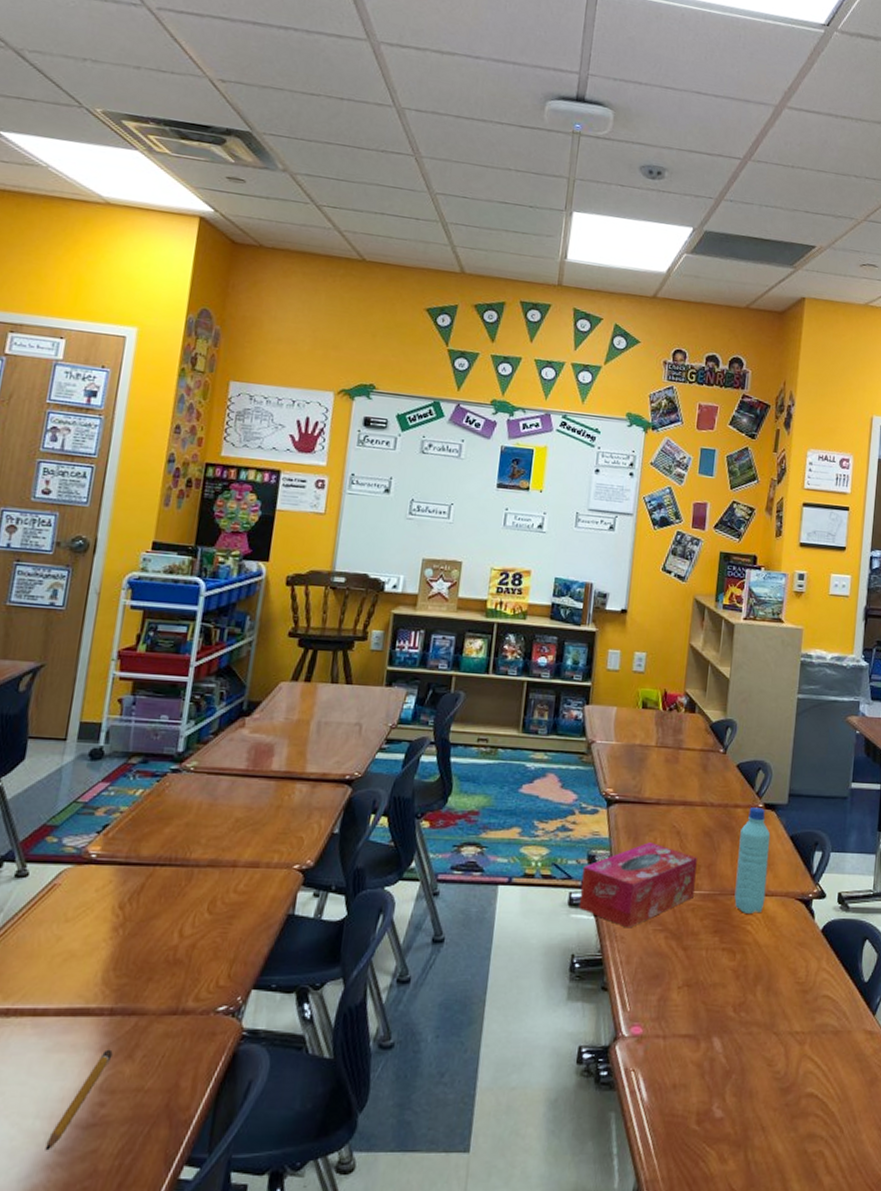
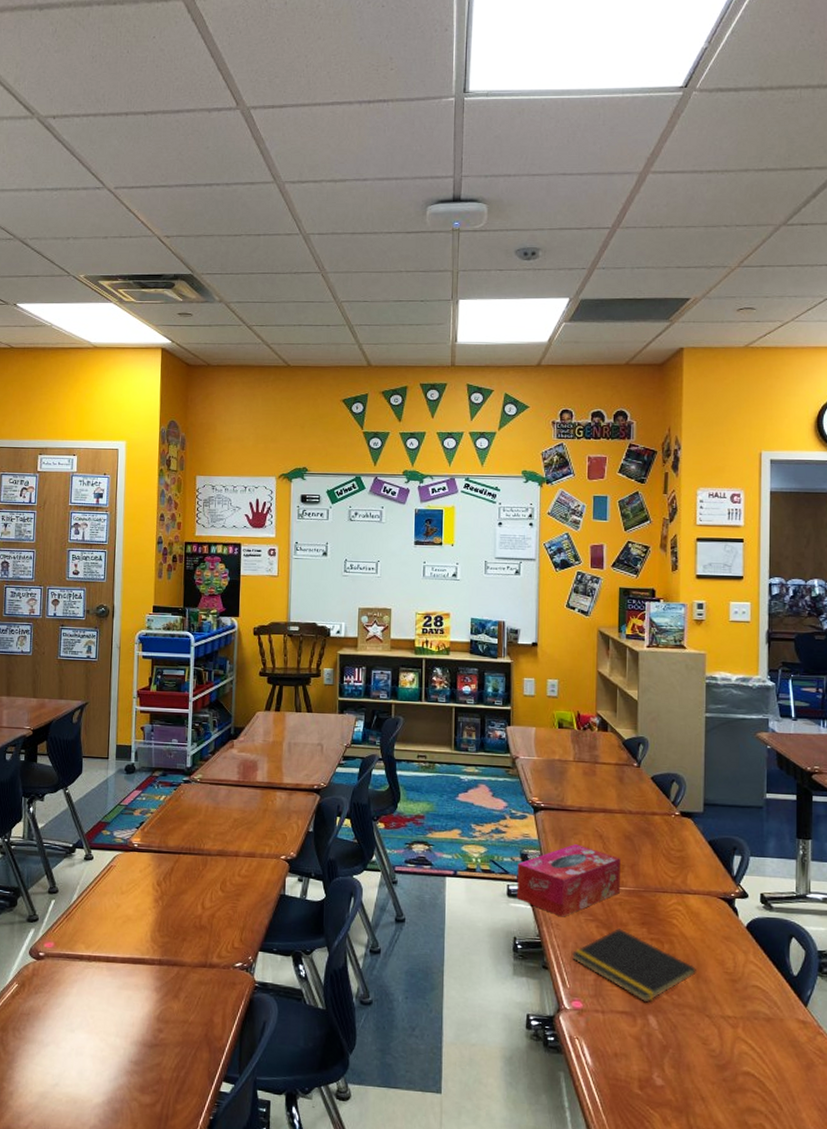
pencil: present [45,1049,113,1151] -> none [125,990,164,1061]
notepad: none [635,938,768,1023] -> present [571,928,698,1003]
water bottle: present [734,807,771,913] -> none [658,815,689,909]

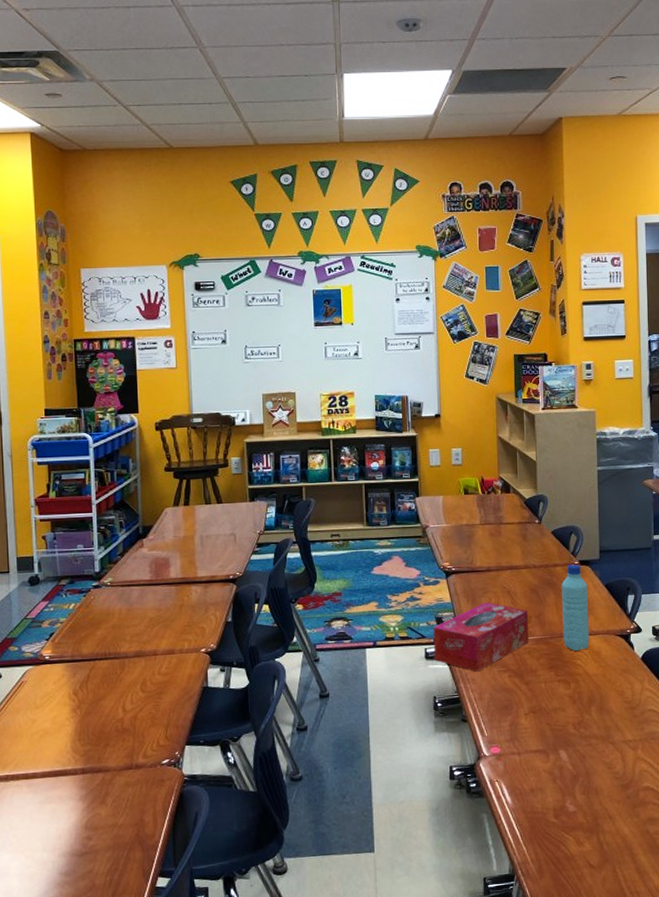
notepad: present [571,928,698,1003] -> none [487,675,601,739]
water bottle: none [658,815,689,909] -> present [562,564,590,651]

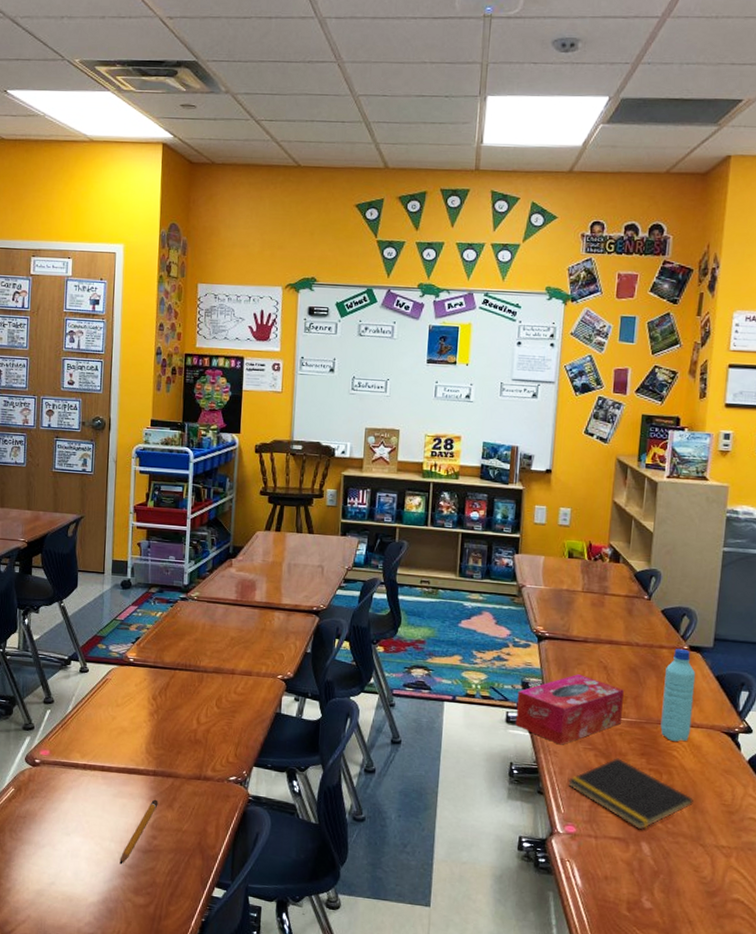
pencil: none [54,798,90,874] -> present [119,799,158,865]
notepad: none [487,675,601,739] -> present [567,758,695,830]

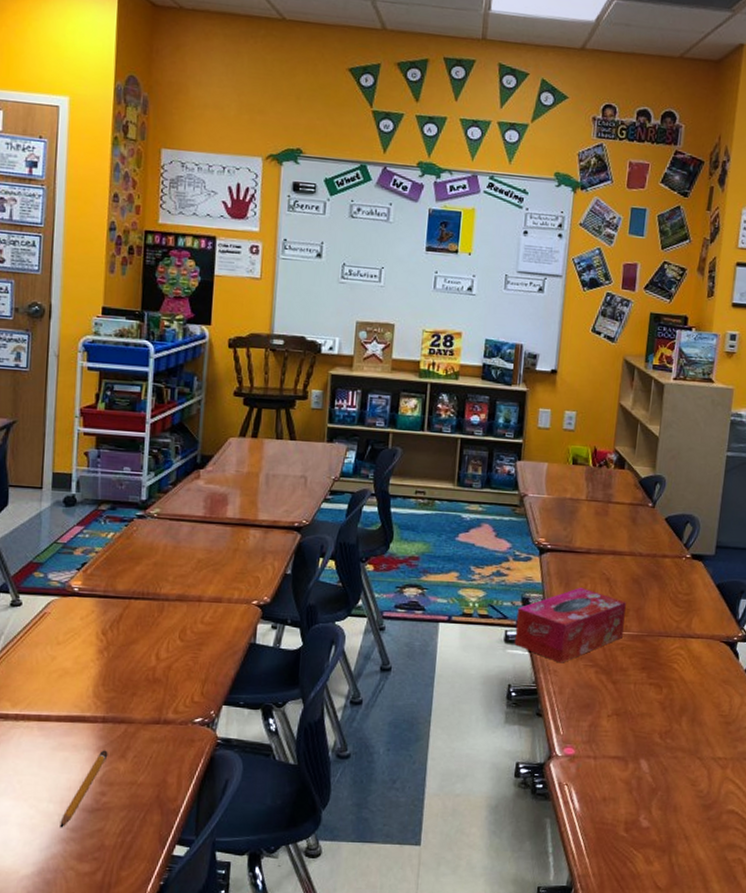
notepad: present [567,758,695,830] -> none [567,674,693,747]
water bottle: present [660,649,696,741] -> none [661,558,698,653]

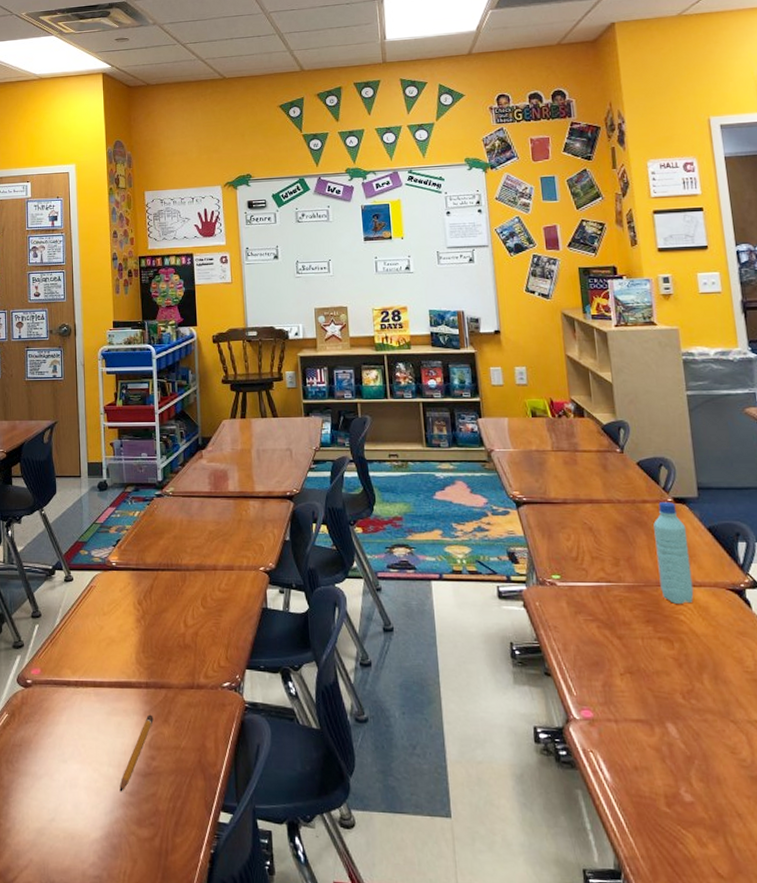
tissue box: present [514,587,626,663] -> none [505,539,618,618]
water bottle: none [661,558,698,653] -> present [653,502,694,604]

